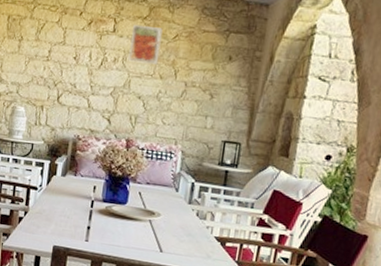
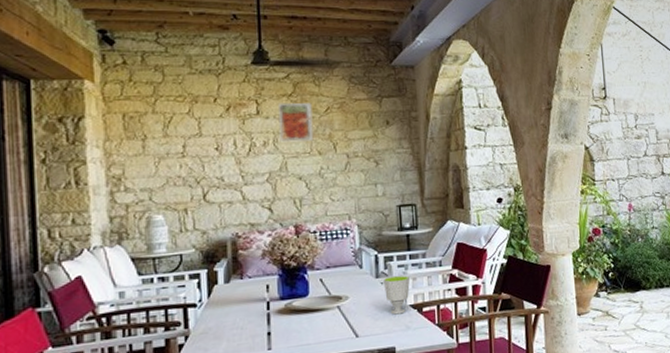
cup: none [194,205,220,243] -> present [384,275,410,315]

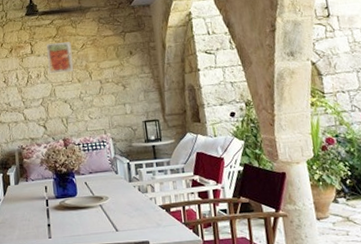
cup: present [384,275,410,315] -> none [136,180,158,214]

